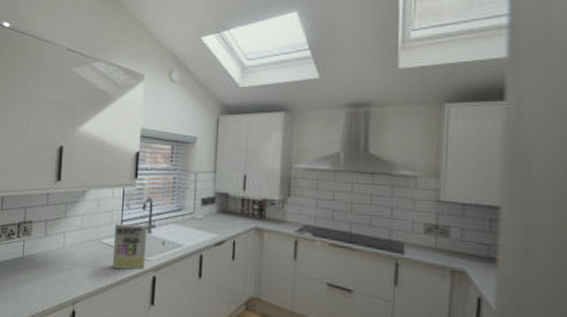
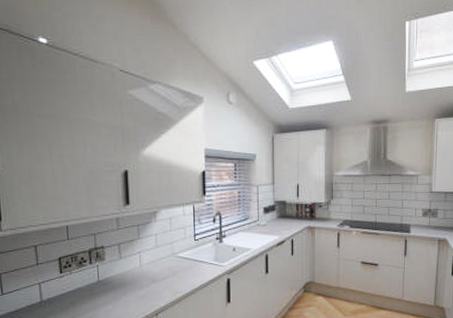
cereal box: present [112,223,148,270] -> none [188,235,220,278]

